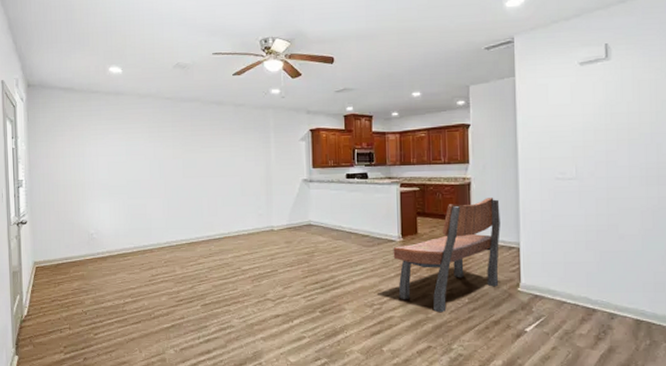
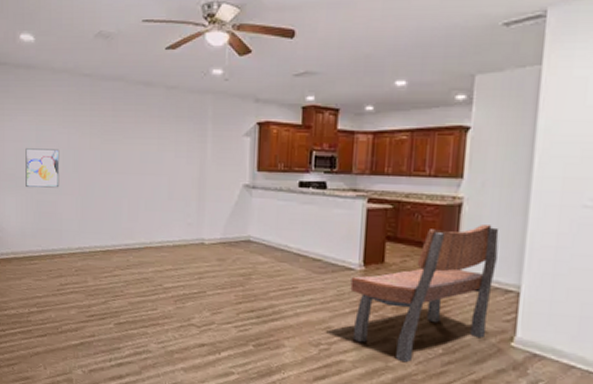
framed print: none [117,160,148,194] -> present [25,148,60,188]

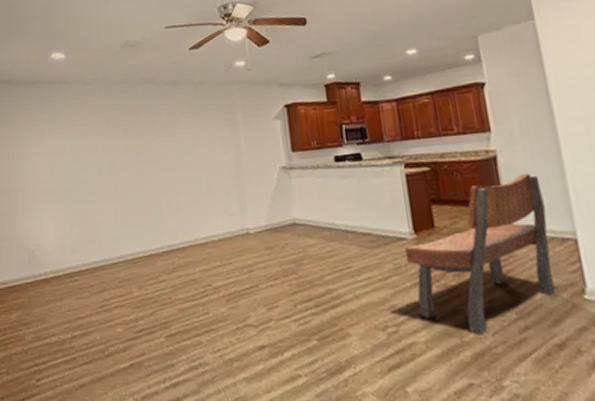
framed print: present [25,148,60,188] -> none [61,157,97,199]

